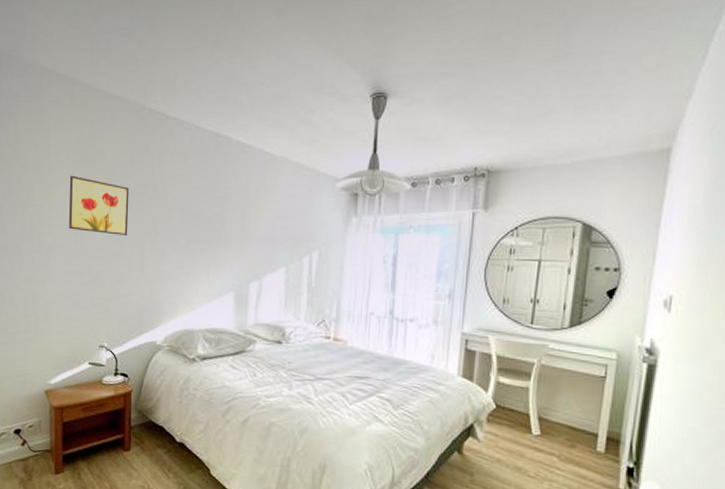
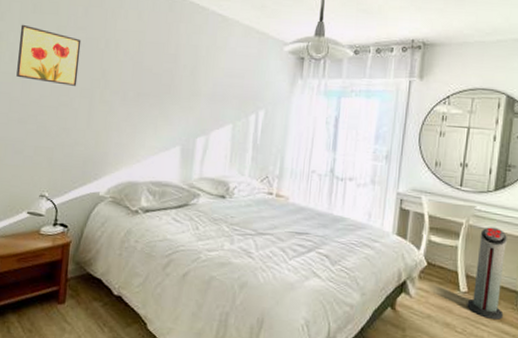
air purifier: none [540,366,584,464] -> present [467,227,507,320]

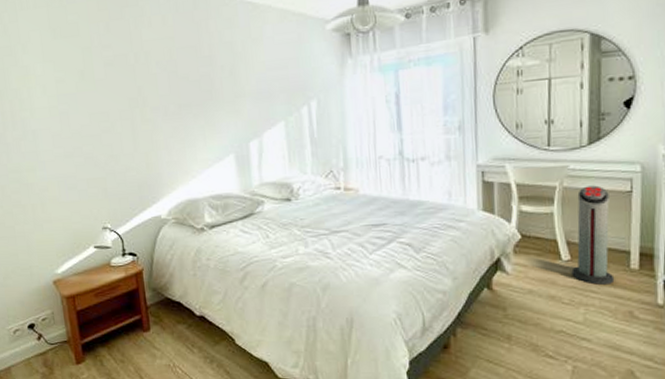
wall art: present [16,24,81,86] -> none [45,53,115,111]

